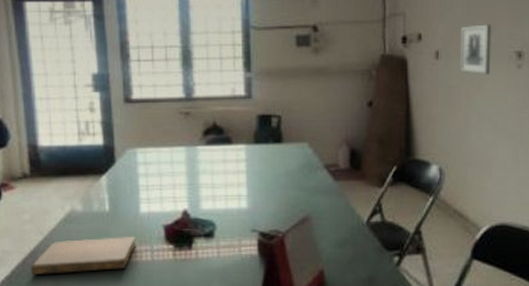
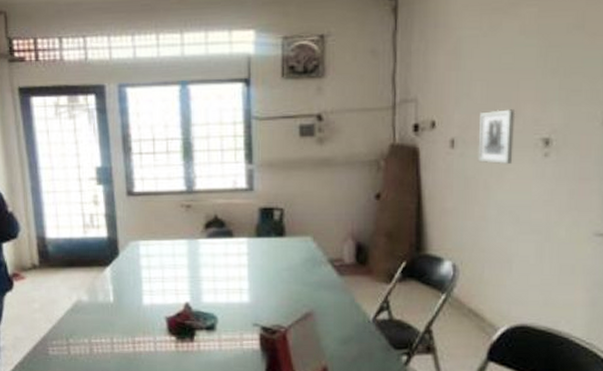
notebook: present [30,237,137,276] -> none [40,327,140,362]

